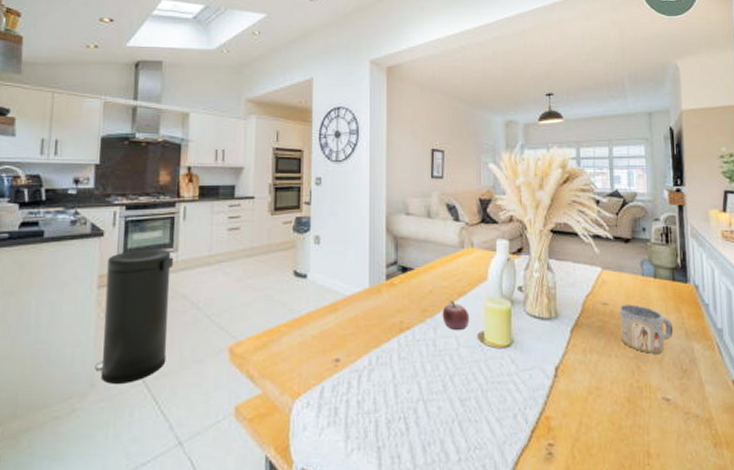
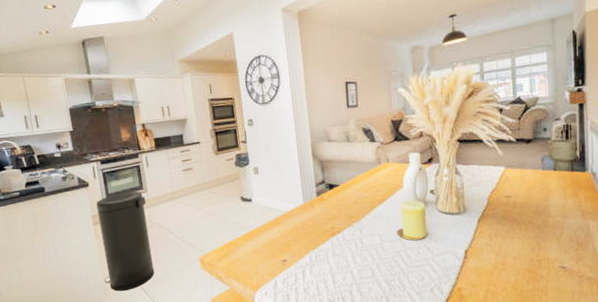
fruit: present [442,301,470,331] -> none [366,207,390,231]
mug: present [619,305,674,354] -> none [521,194,571,233]

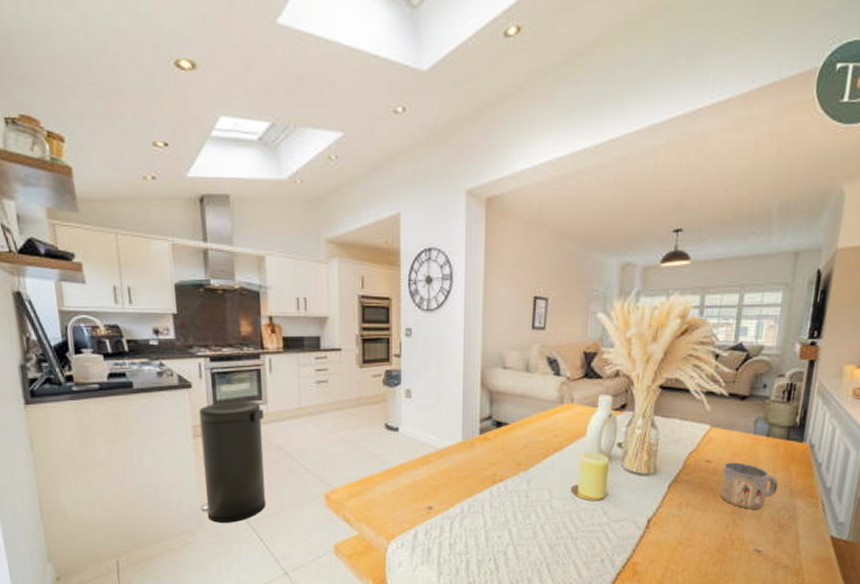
mug: none [521,194,571,233] -> present [719,462,778,509]

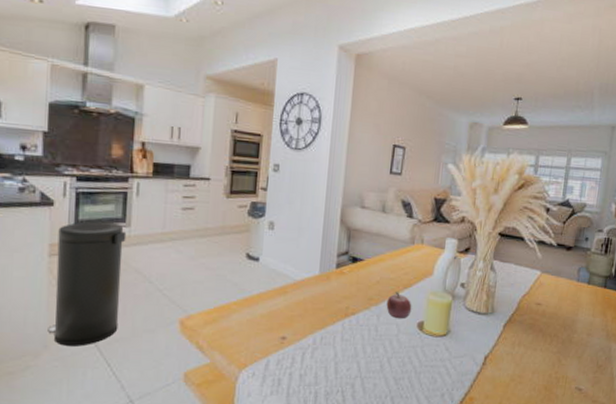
fruit: none [536,456,564,484] -> present [386,292,412,319]
mug: present [719,462,778,509] -> none [547,306,597,350]

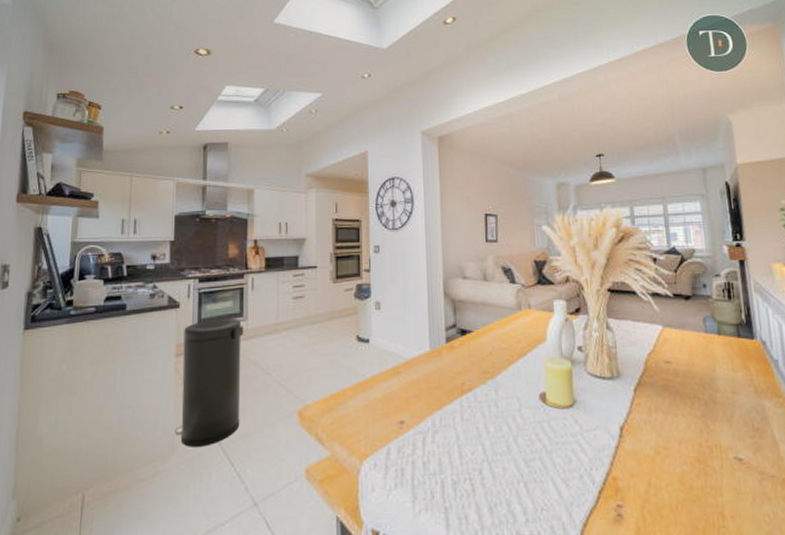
fruit: present [386,292,412,319] -> none [502,362,531,392]

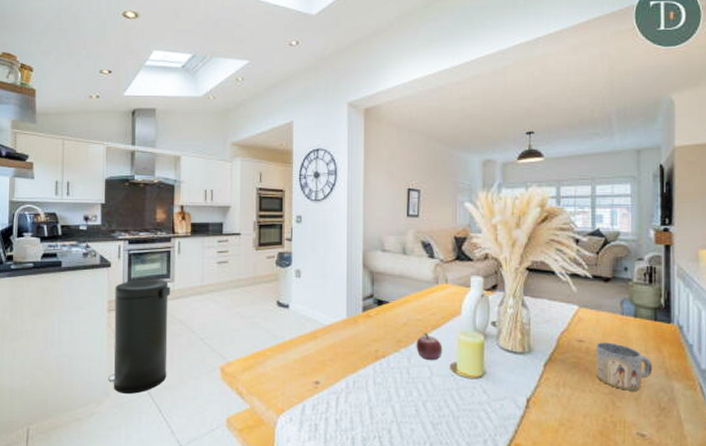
fruit: none [502,362,531,392] -> present [416,333,443,361]
mug: none [683,362,742,412] -> present [595,342,653,391]

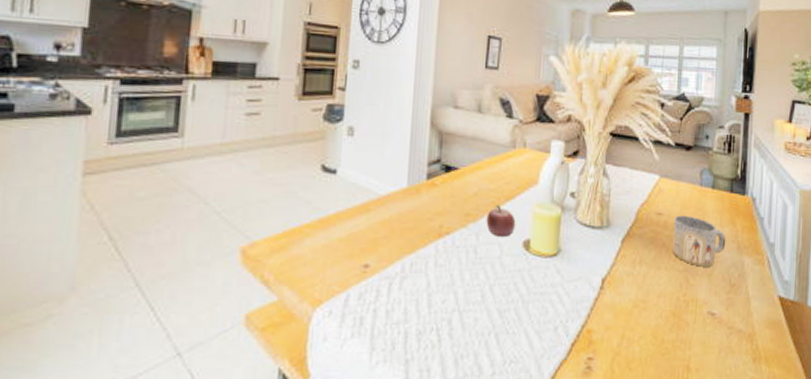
pedal bin: present [108,278,171,394] -> none [77,132,179,287]

